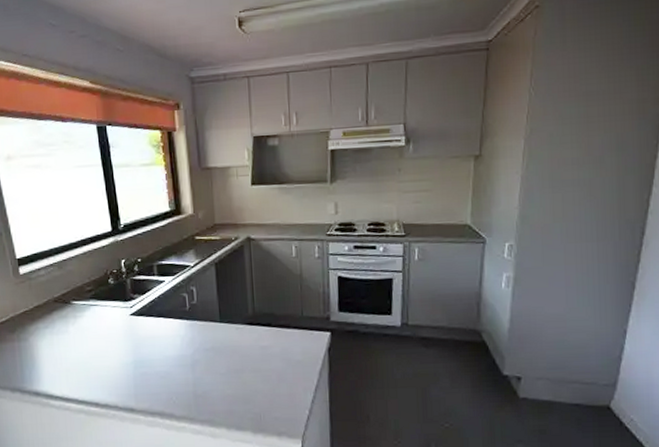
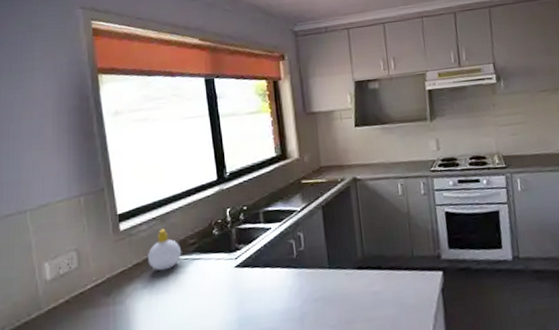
soap bottle: none [47,275,80,314] -> present [147,228,182,271]

